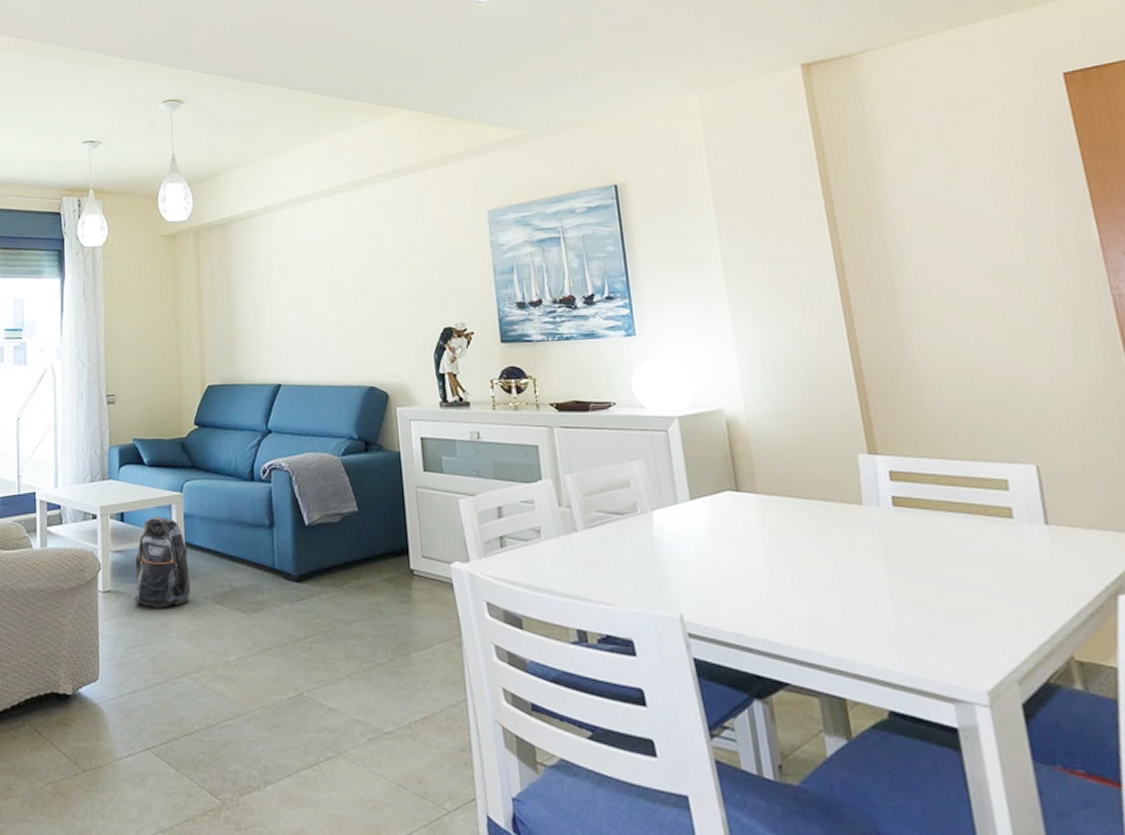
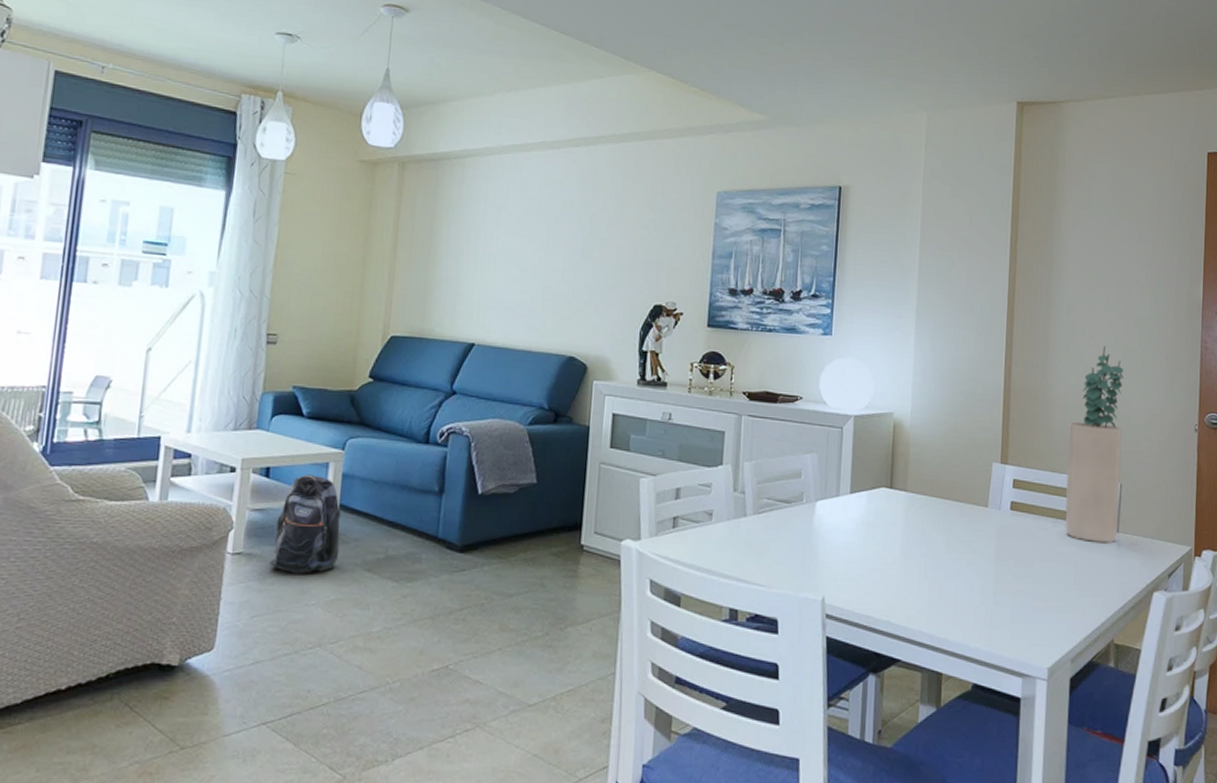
vase: none [947,309,1049,537] -> present [1065,346,1124,542]

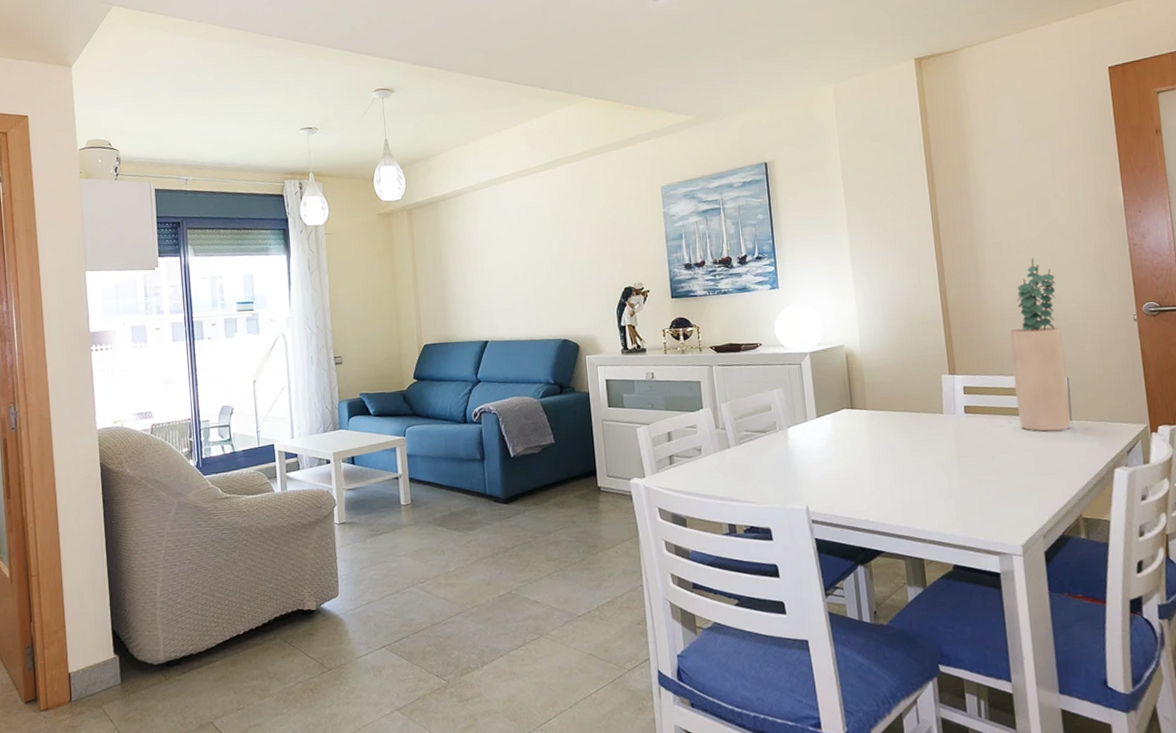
backpack: present [269,474,342,574] -> none [366,458,416,534]

